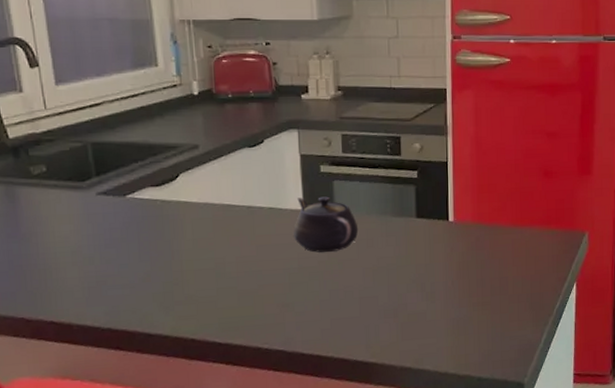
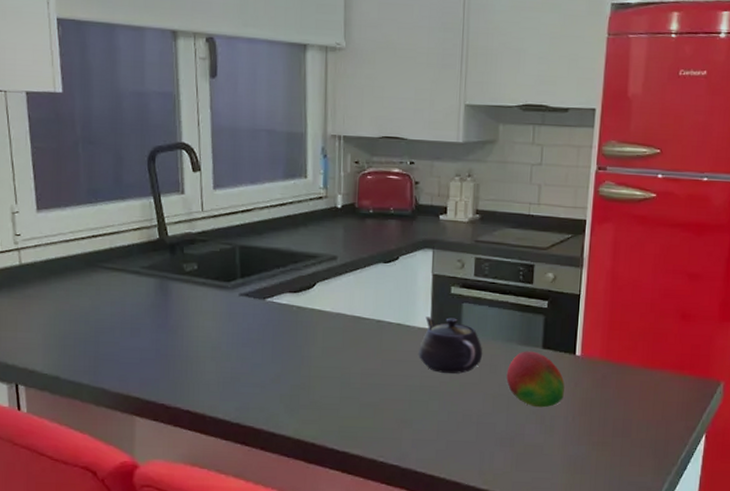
fruit: none [384,221,441,276] -> present [506,351,565,408]

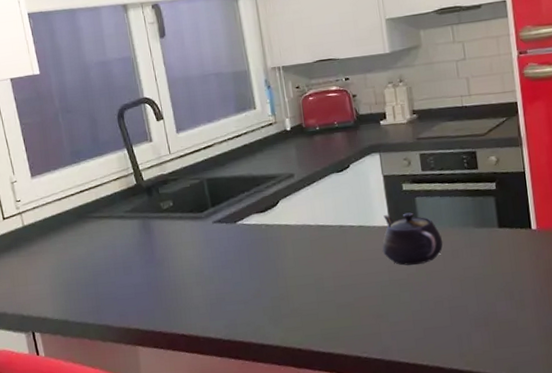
fruit: present [506,351,565,408] -> none [468,231,528,285]

